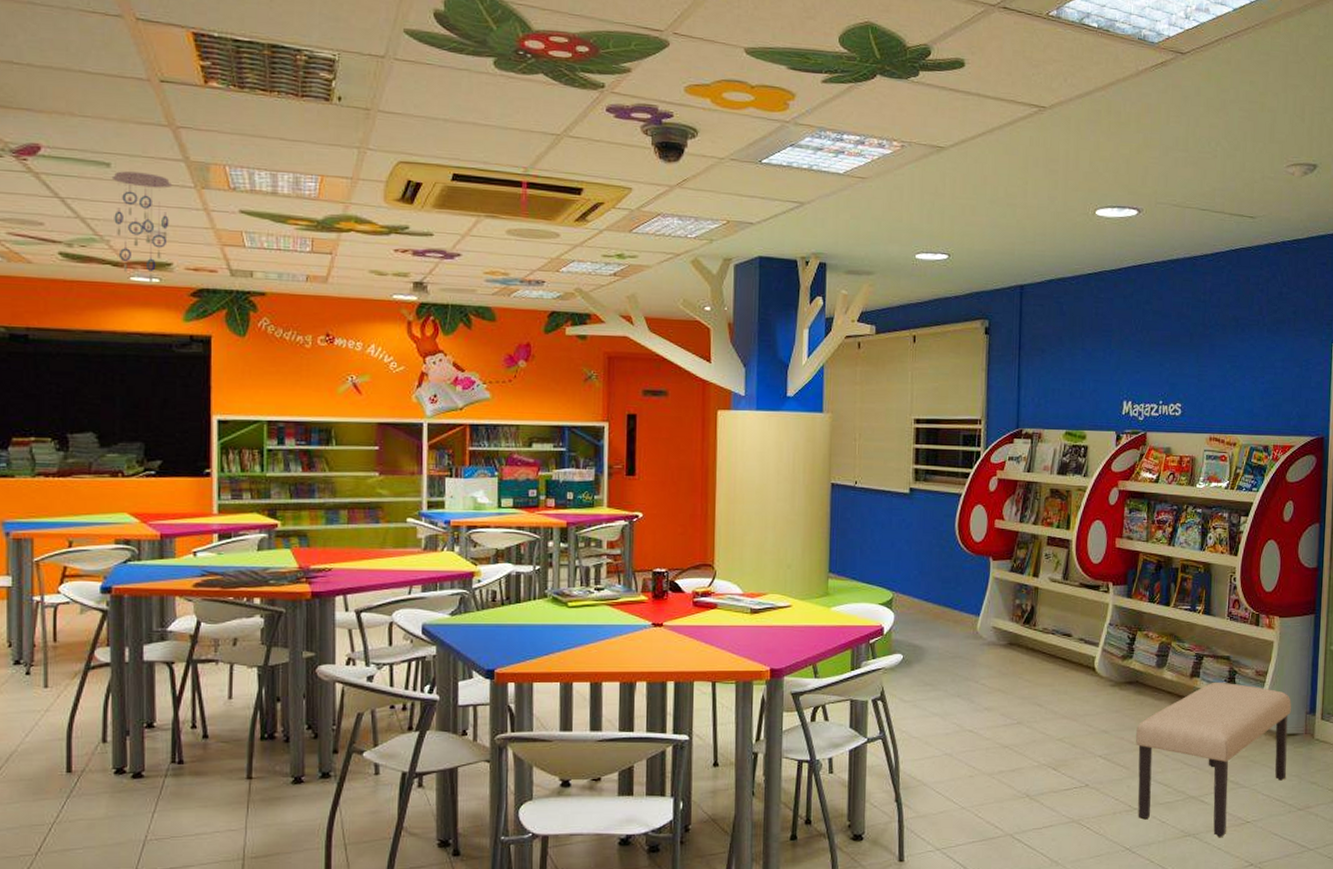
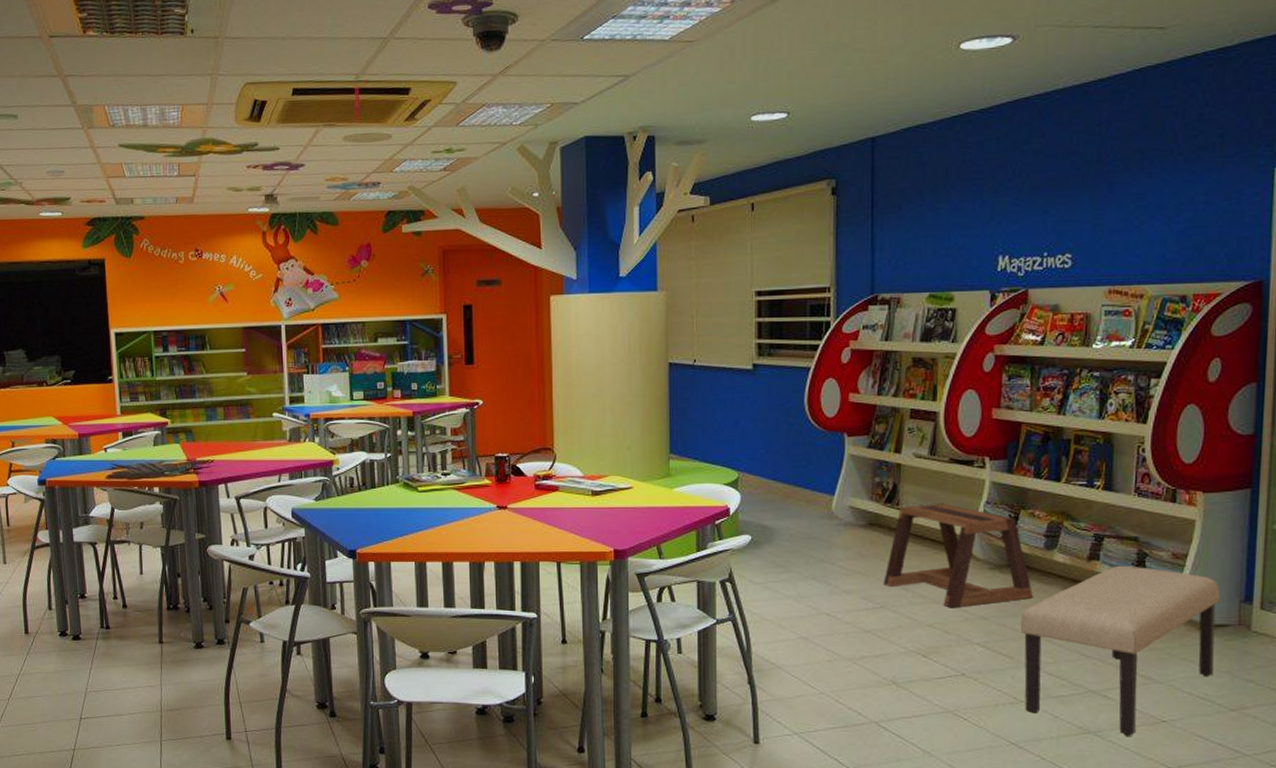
ceiling mobile: present [111,171,173,283] -> none [19,120,66,216]
stool: none [1020,624,1146,723] -> present [883,503,1033,608]

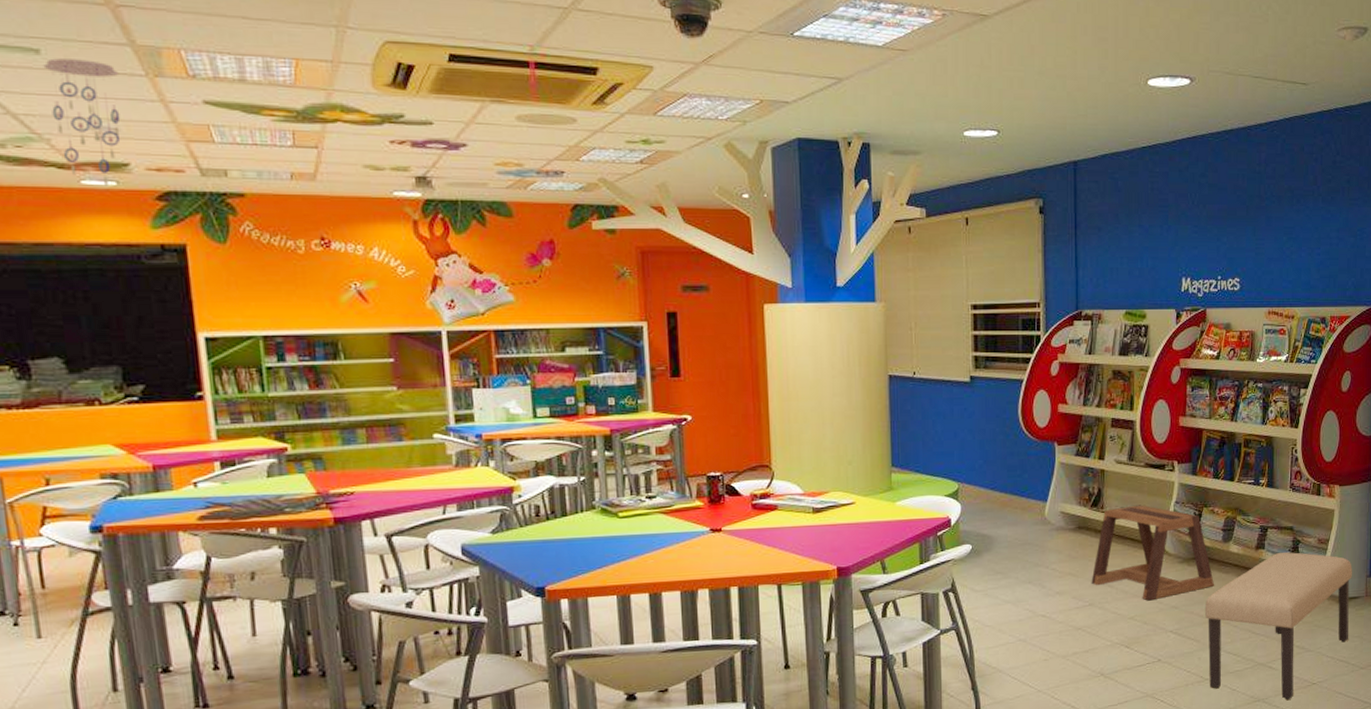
ceiling mobile: none [19,120,66,216] -> present [43,58,121,186]

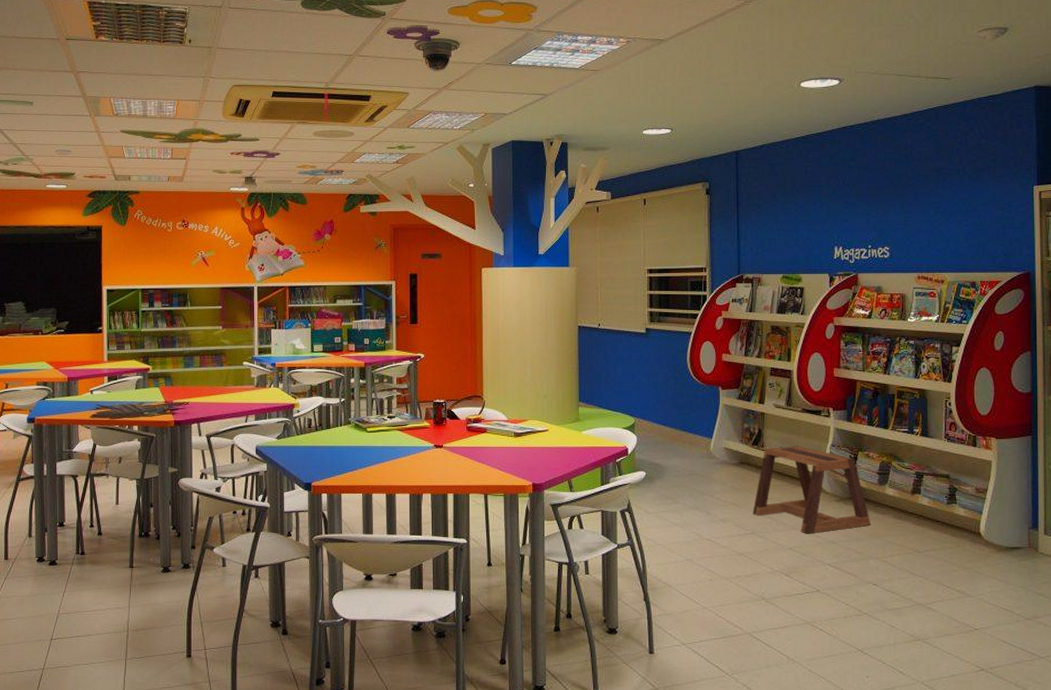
ceiling mobile: present [43,58,121,186] -> none [34,107,75,188]
bench: present [1205,552,1352,700] -> none [863,498,1013,642]

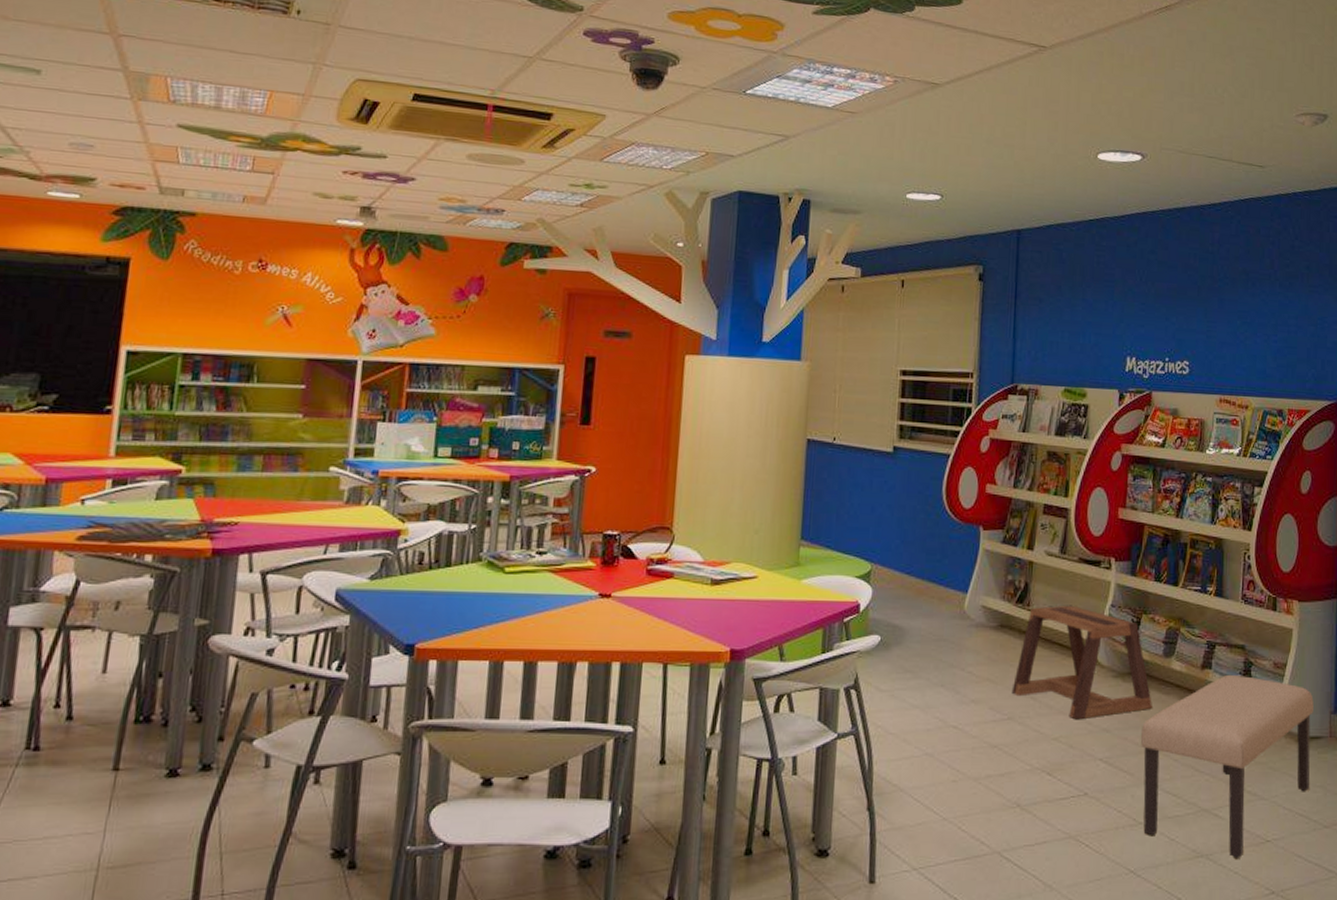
bench: none [863,498,1013,642] -> present [1141,674,1314,858]

